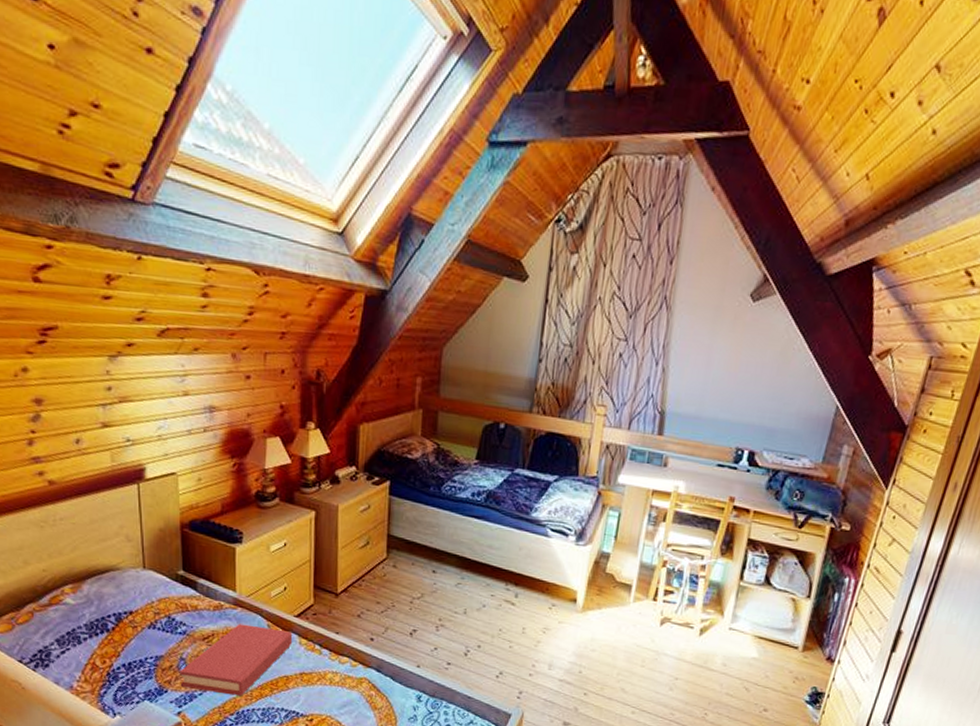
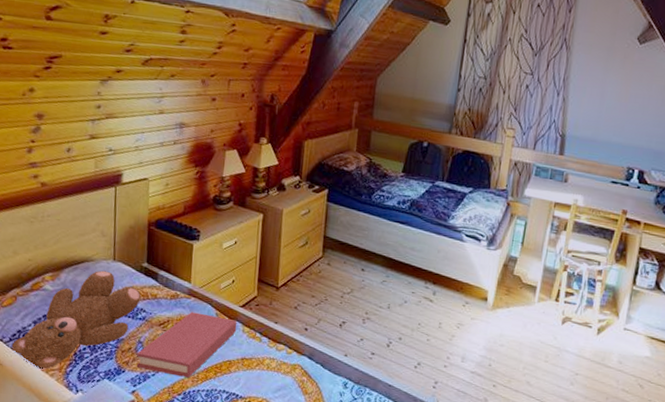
teddy bear: none [33,580,180,692] -> present [11,270,142,369]

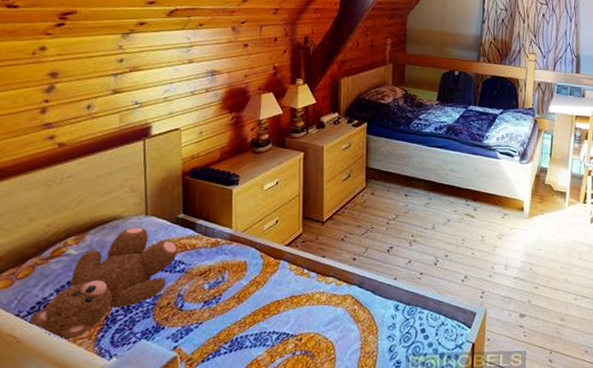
hardback book: present [136,312,237,378] -> none [177,257,284,325]

